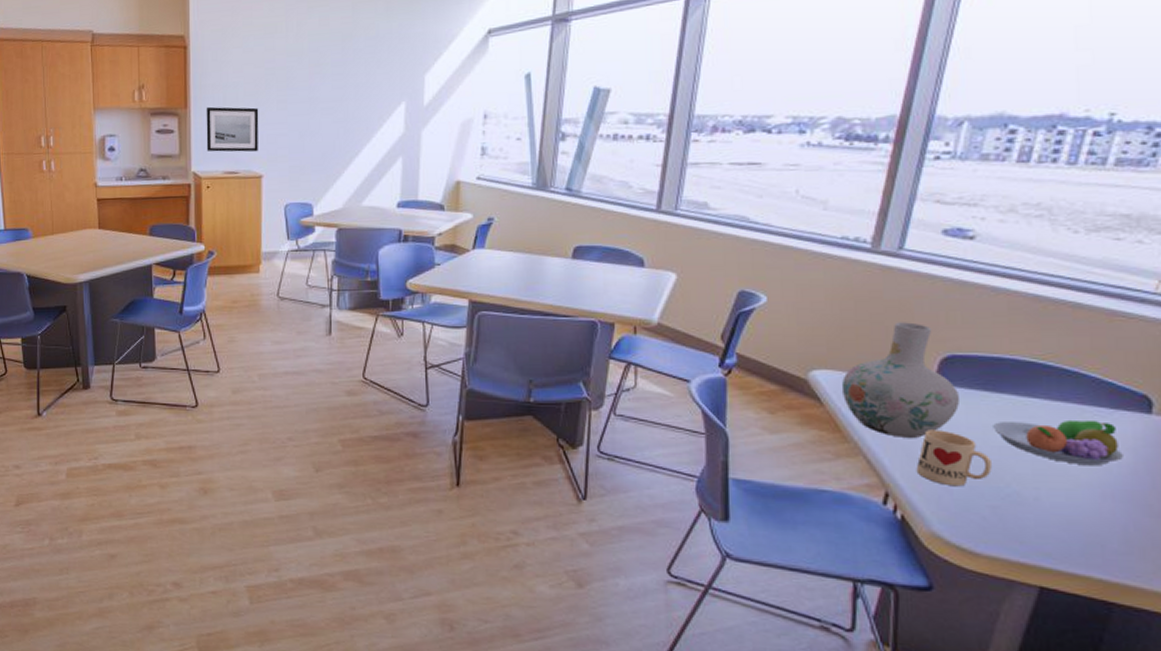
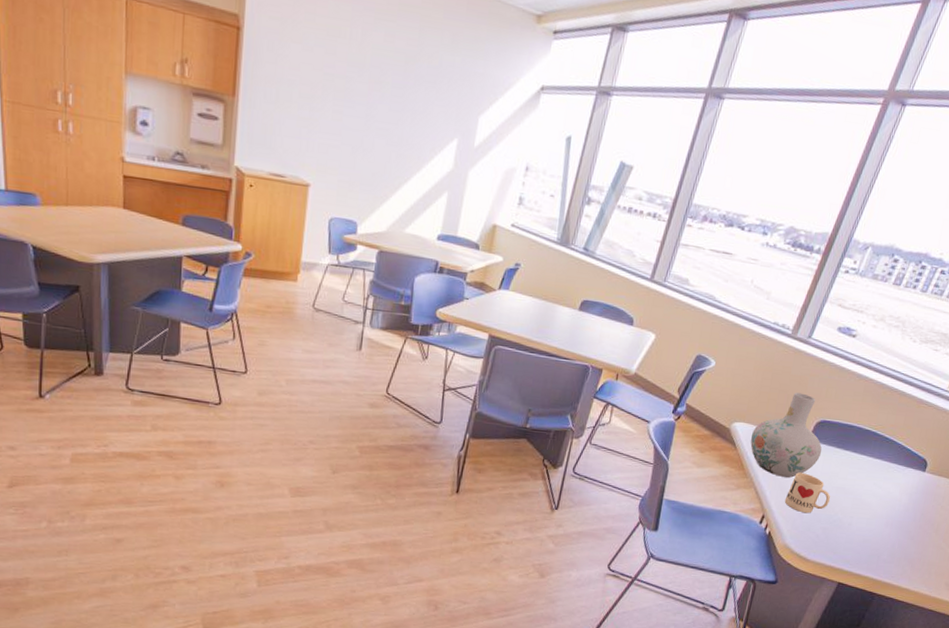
wall art: present [206,106,259,152] -> none [253,100,313,159]
fruit bowl: present [993,419,1123,466] -> none [836,470,905,504]

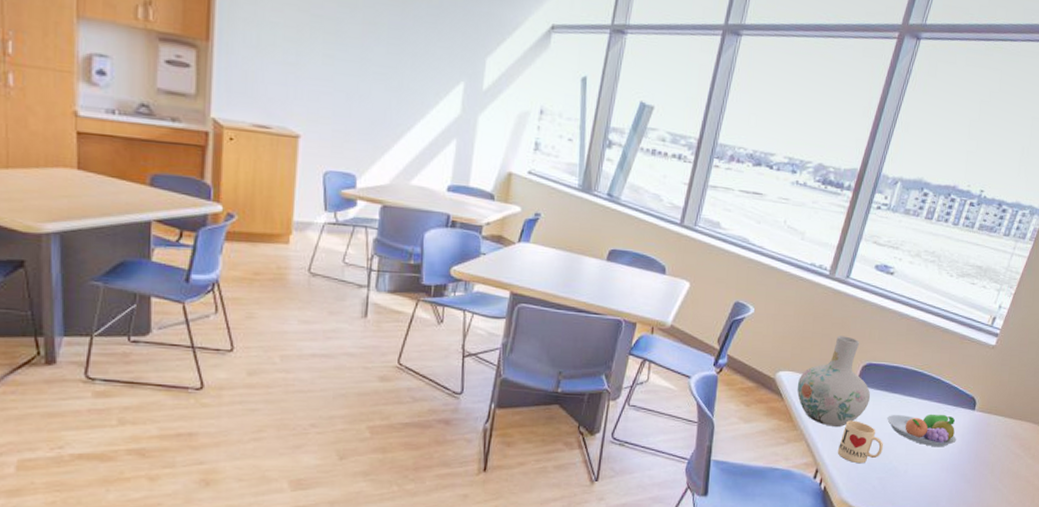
fruit bowl: none [836,470,905,504] -> present [887,413,956,447]

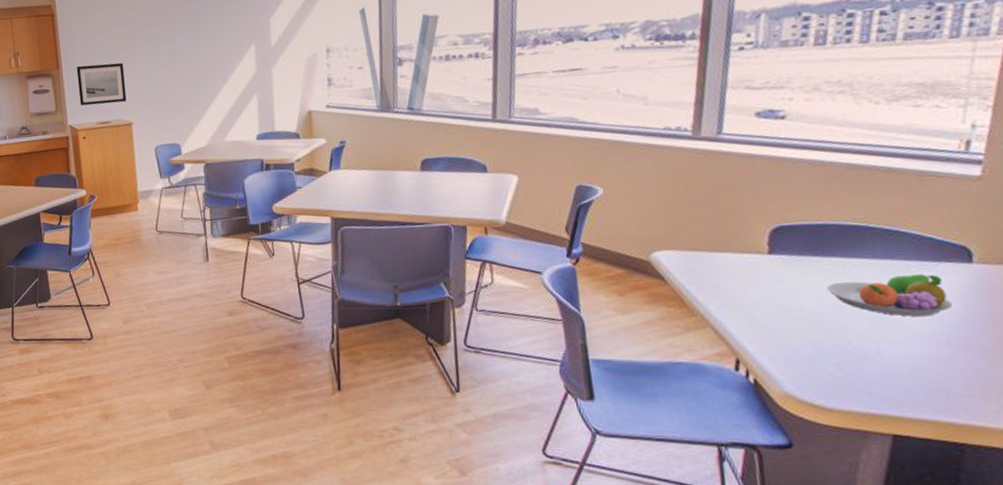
wall art: none [232,44,300,108] -> present [76,63,127,106]
vase: present [797,336,871,427] -> none [682,199,794,307]
mug: present [837,420,883,464] -> none [761,296,832,348]

